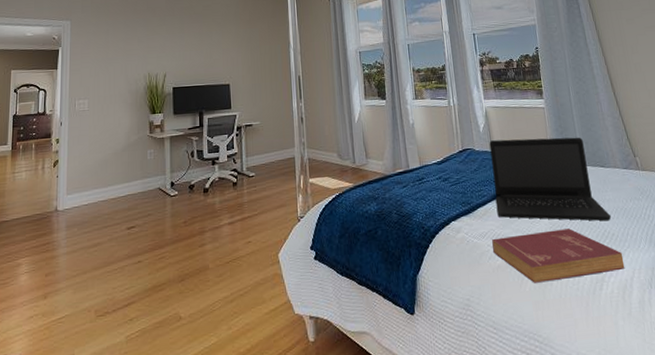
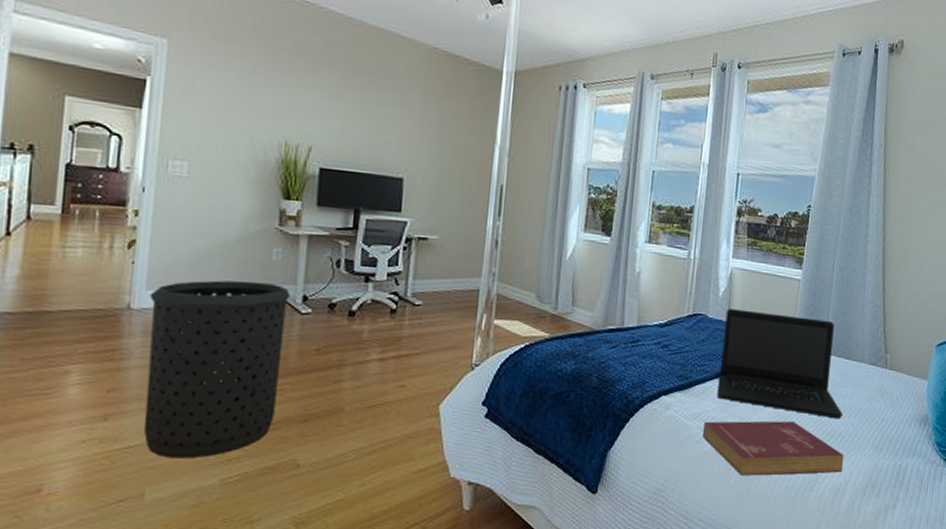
laundry basket: none [69,177,163,323] -> present [143,280,291,459]

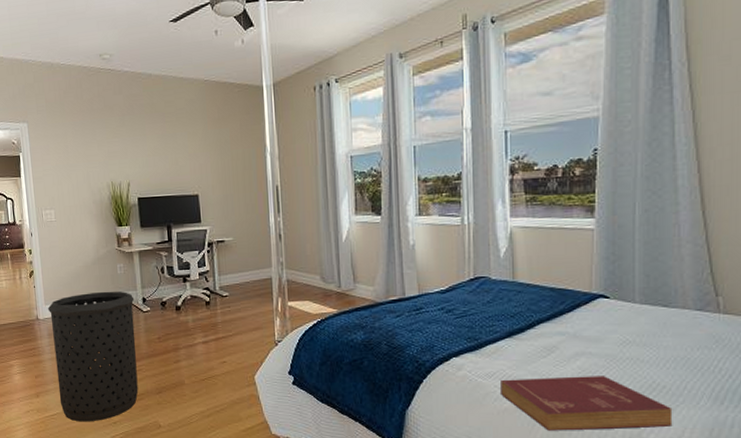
laptop: present [717,309,842,419] -> none [510,267,665,371]

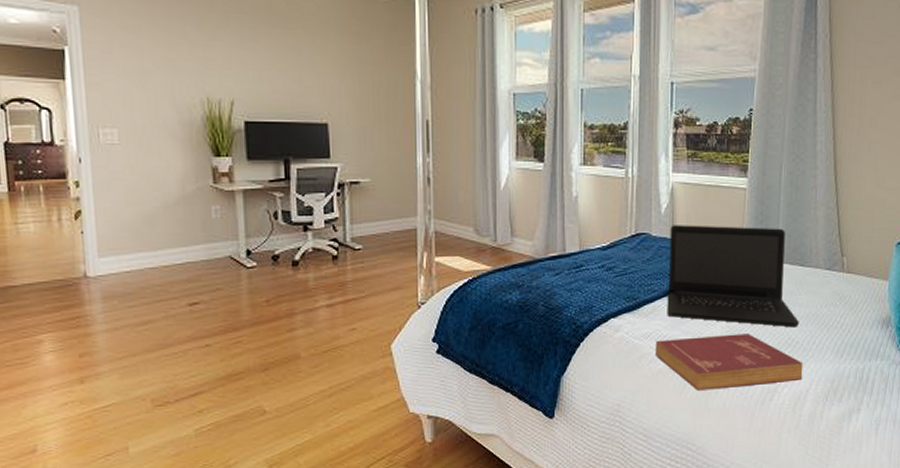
laundry basket: present [47,291,139,422] -> none [102,240,236,414]
laptop: none [510,267,665,371] -> present [667,225,799,328]

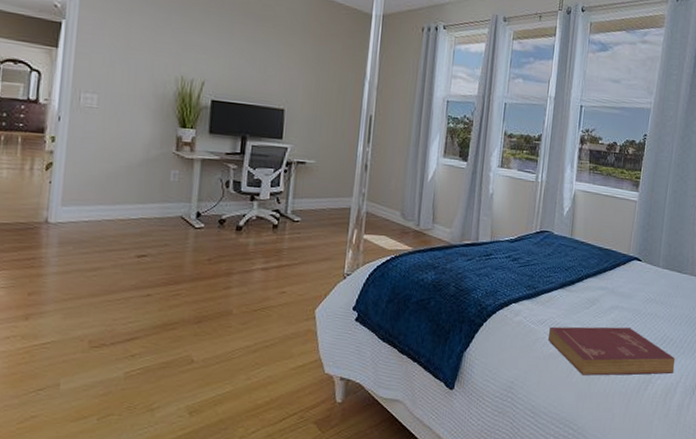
laptop: present [667,225,799,328] -> none [561,226,674,326]

